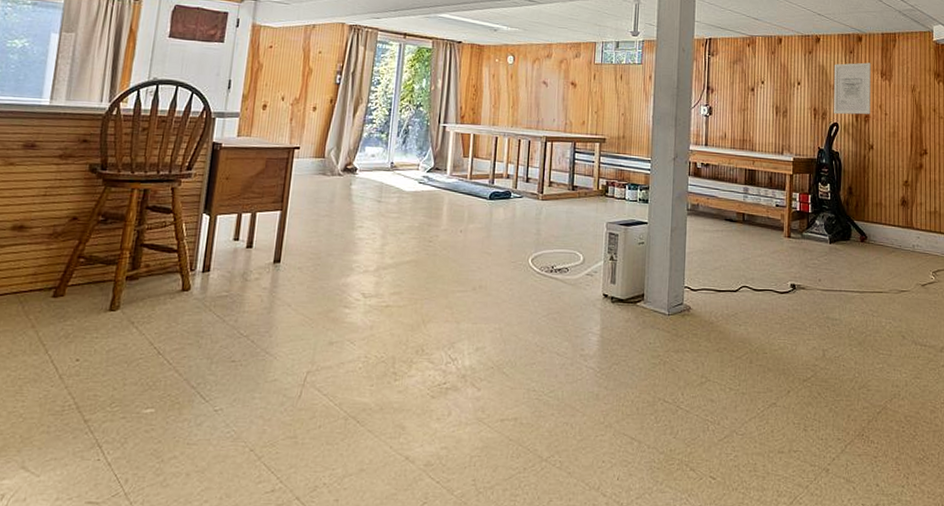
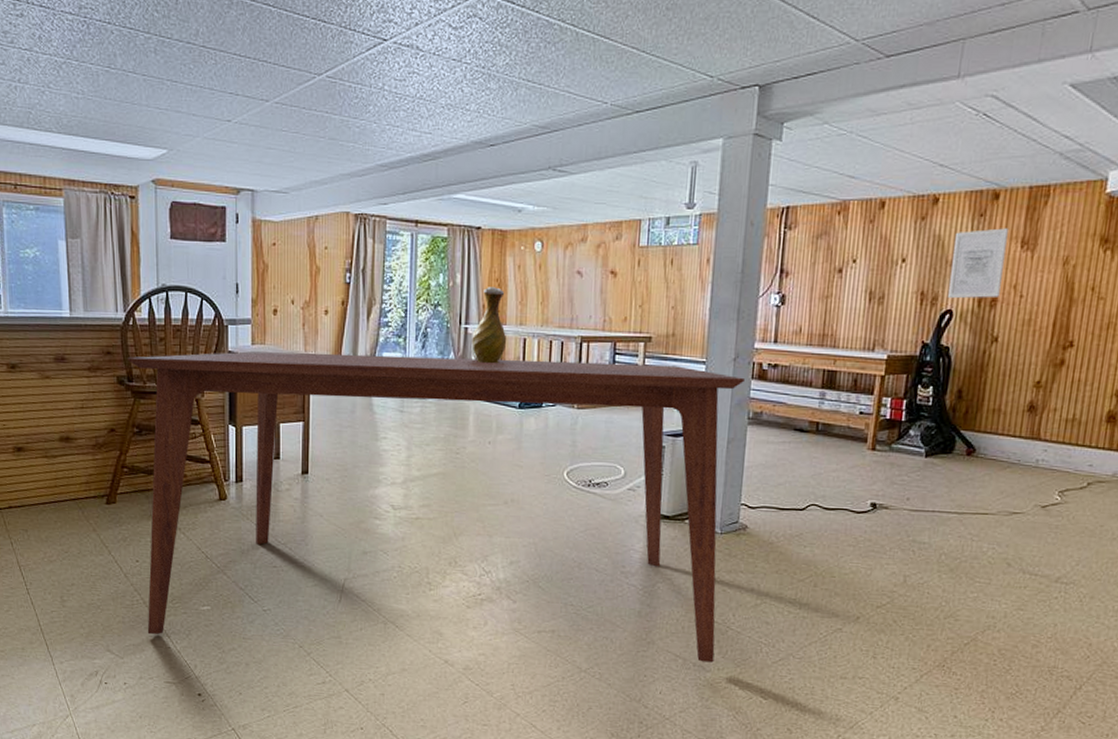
dining table: none [75,142,683,446] -> present [127,351,744,663]
vase: none [448,92,481,158] -> present [471,287,507,363]

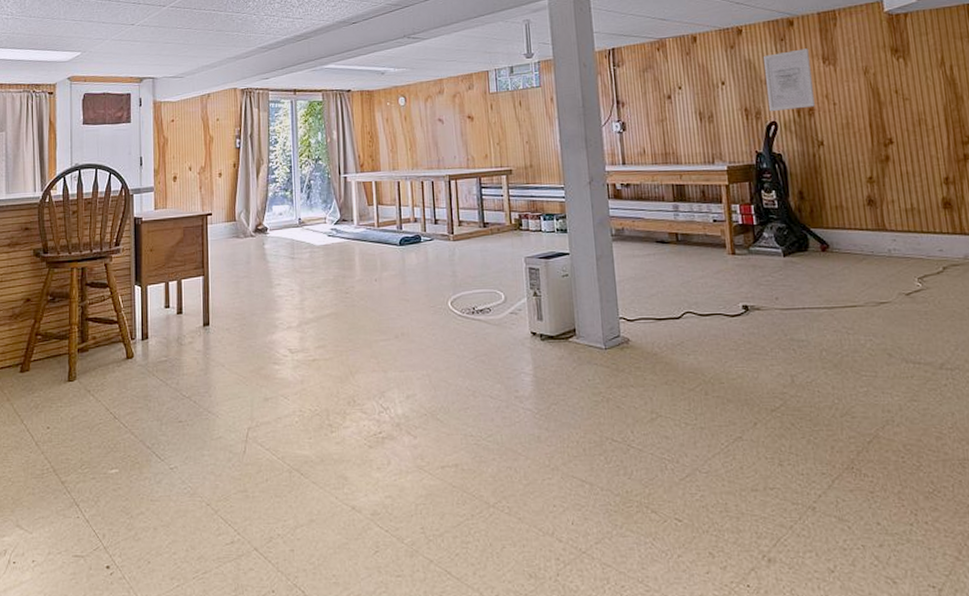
dining table: present [127,351,744,663] -> none [43,193,621,505]
vase: present [471,287,507,363] -> none [351,139,383,207]

